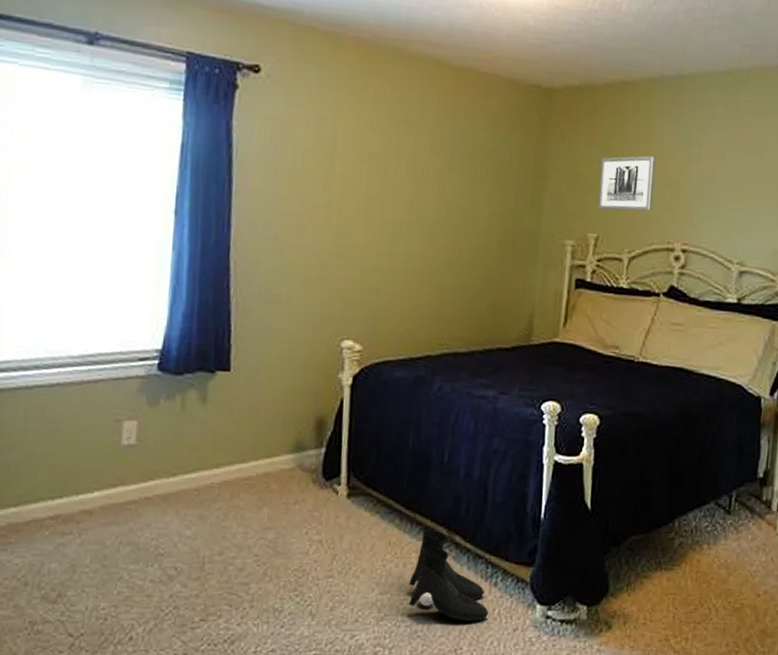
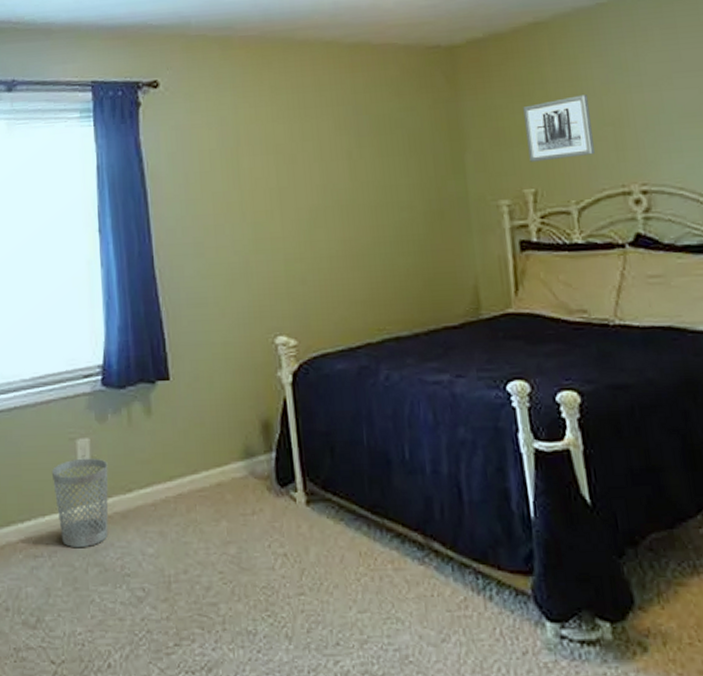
wastebasket: none [91,440,154,528] -> present [51,458,109,548]
boots: present [409,530,489,621] -> none [389,537,489,643]

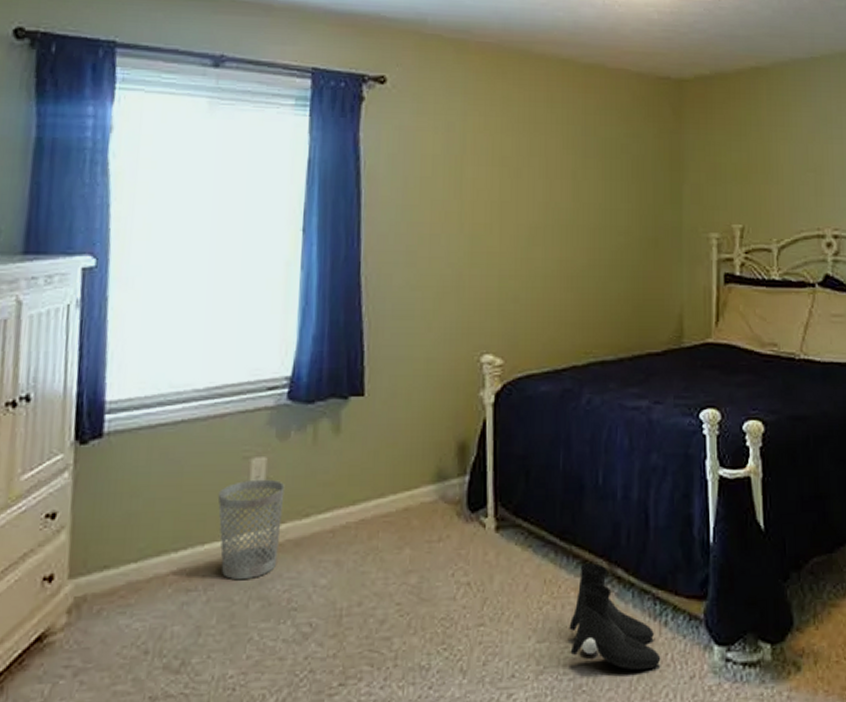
boots: none [389,537,489,643] -> present [569,563,661,670]
wall art: present [523,95,595,162] -> none [739,140,797,199]

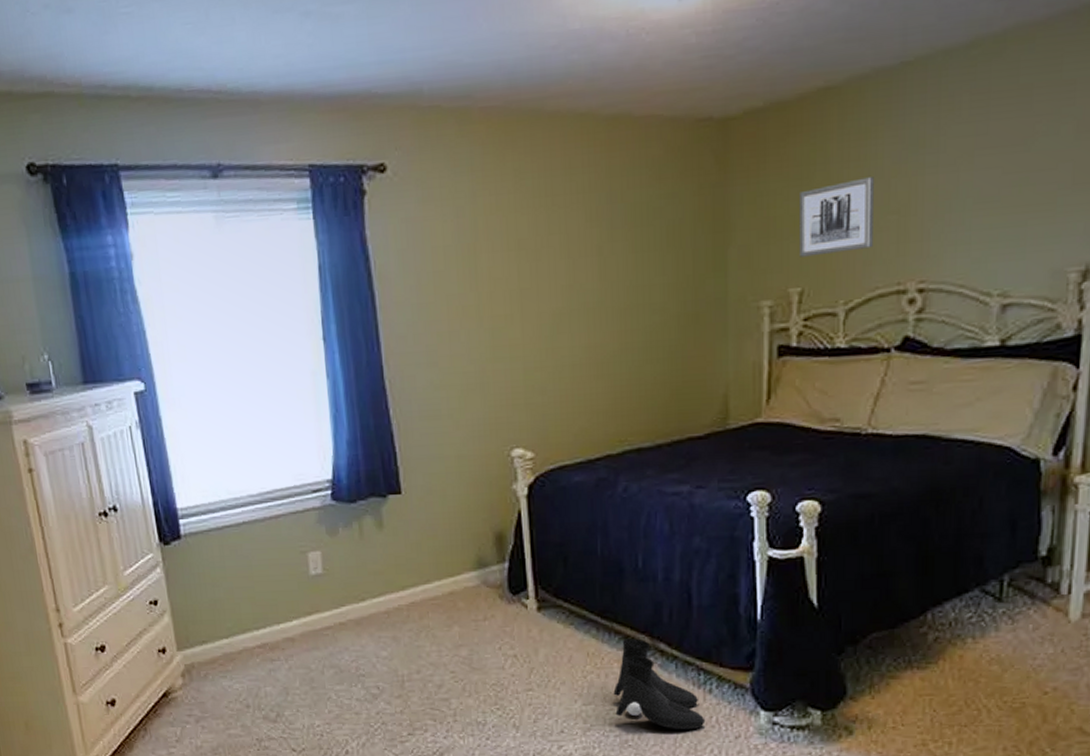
wastebasket: present [217,479,285,580] -> none [284,570,343,652]
wall art: none [739,140,797,199] -> present [799,177,874,257]

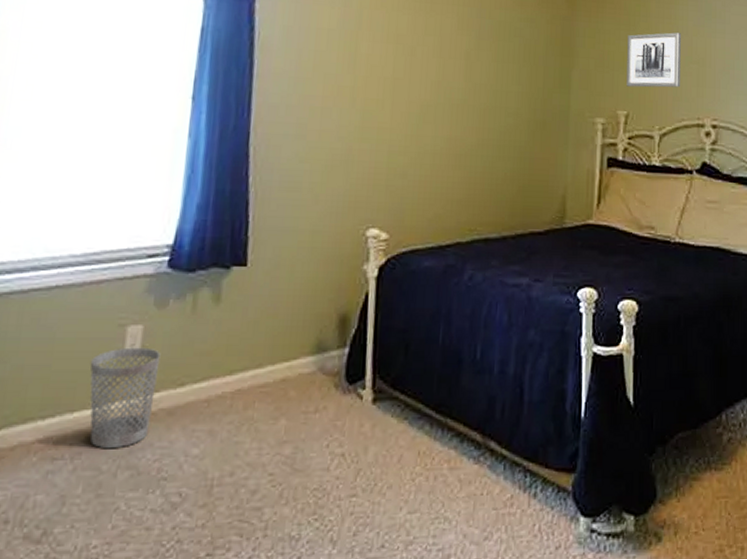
wastebasket: none [284,570,343,652] -> present [90,347,161,449]
boots: present [613,638,706,729] -> none [440,436,529,540]

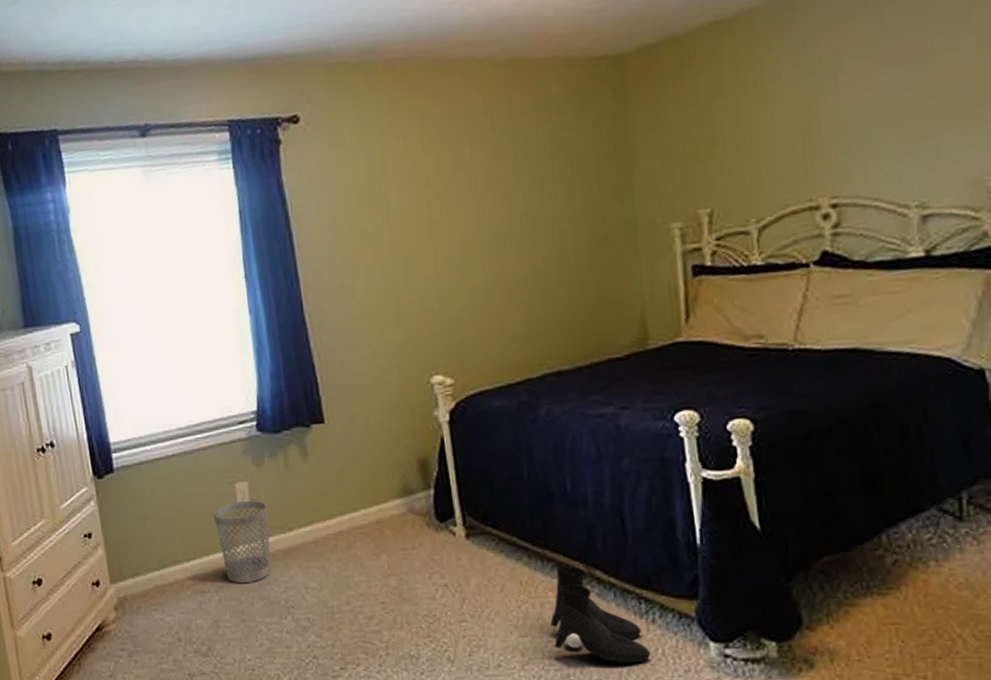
boots: none [440,436,529,540] -> present [550,566,651,663]
wall art: present [626,32,681,88] -> none [700,100,779,180]

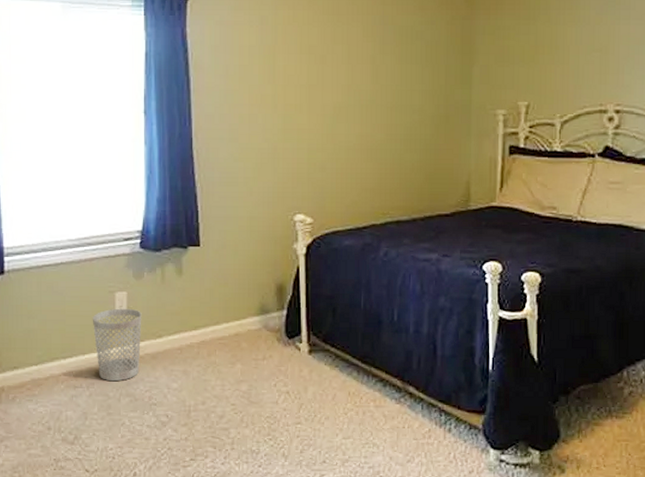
boots: present [550,566,651,663] -> none [369,381,445,463]

